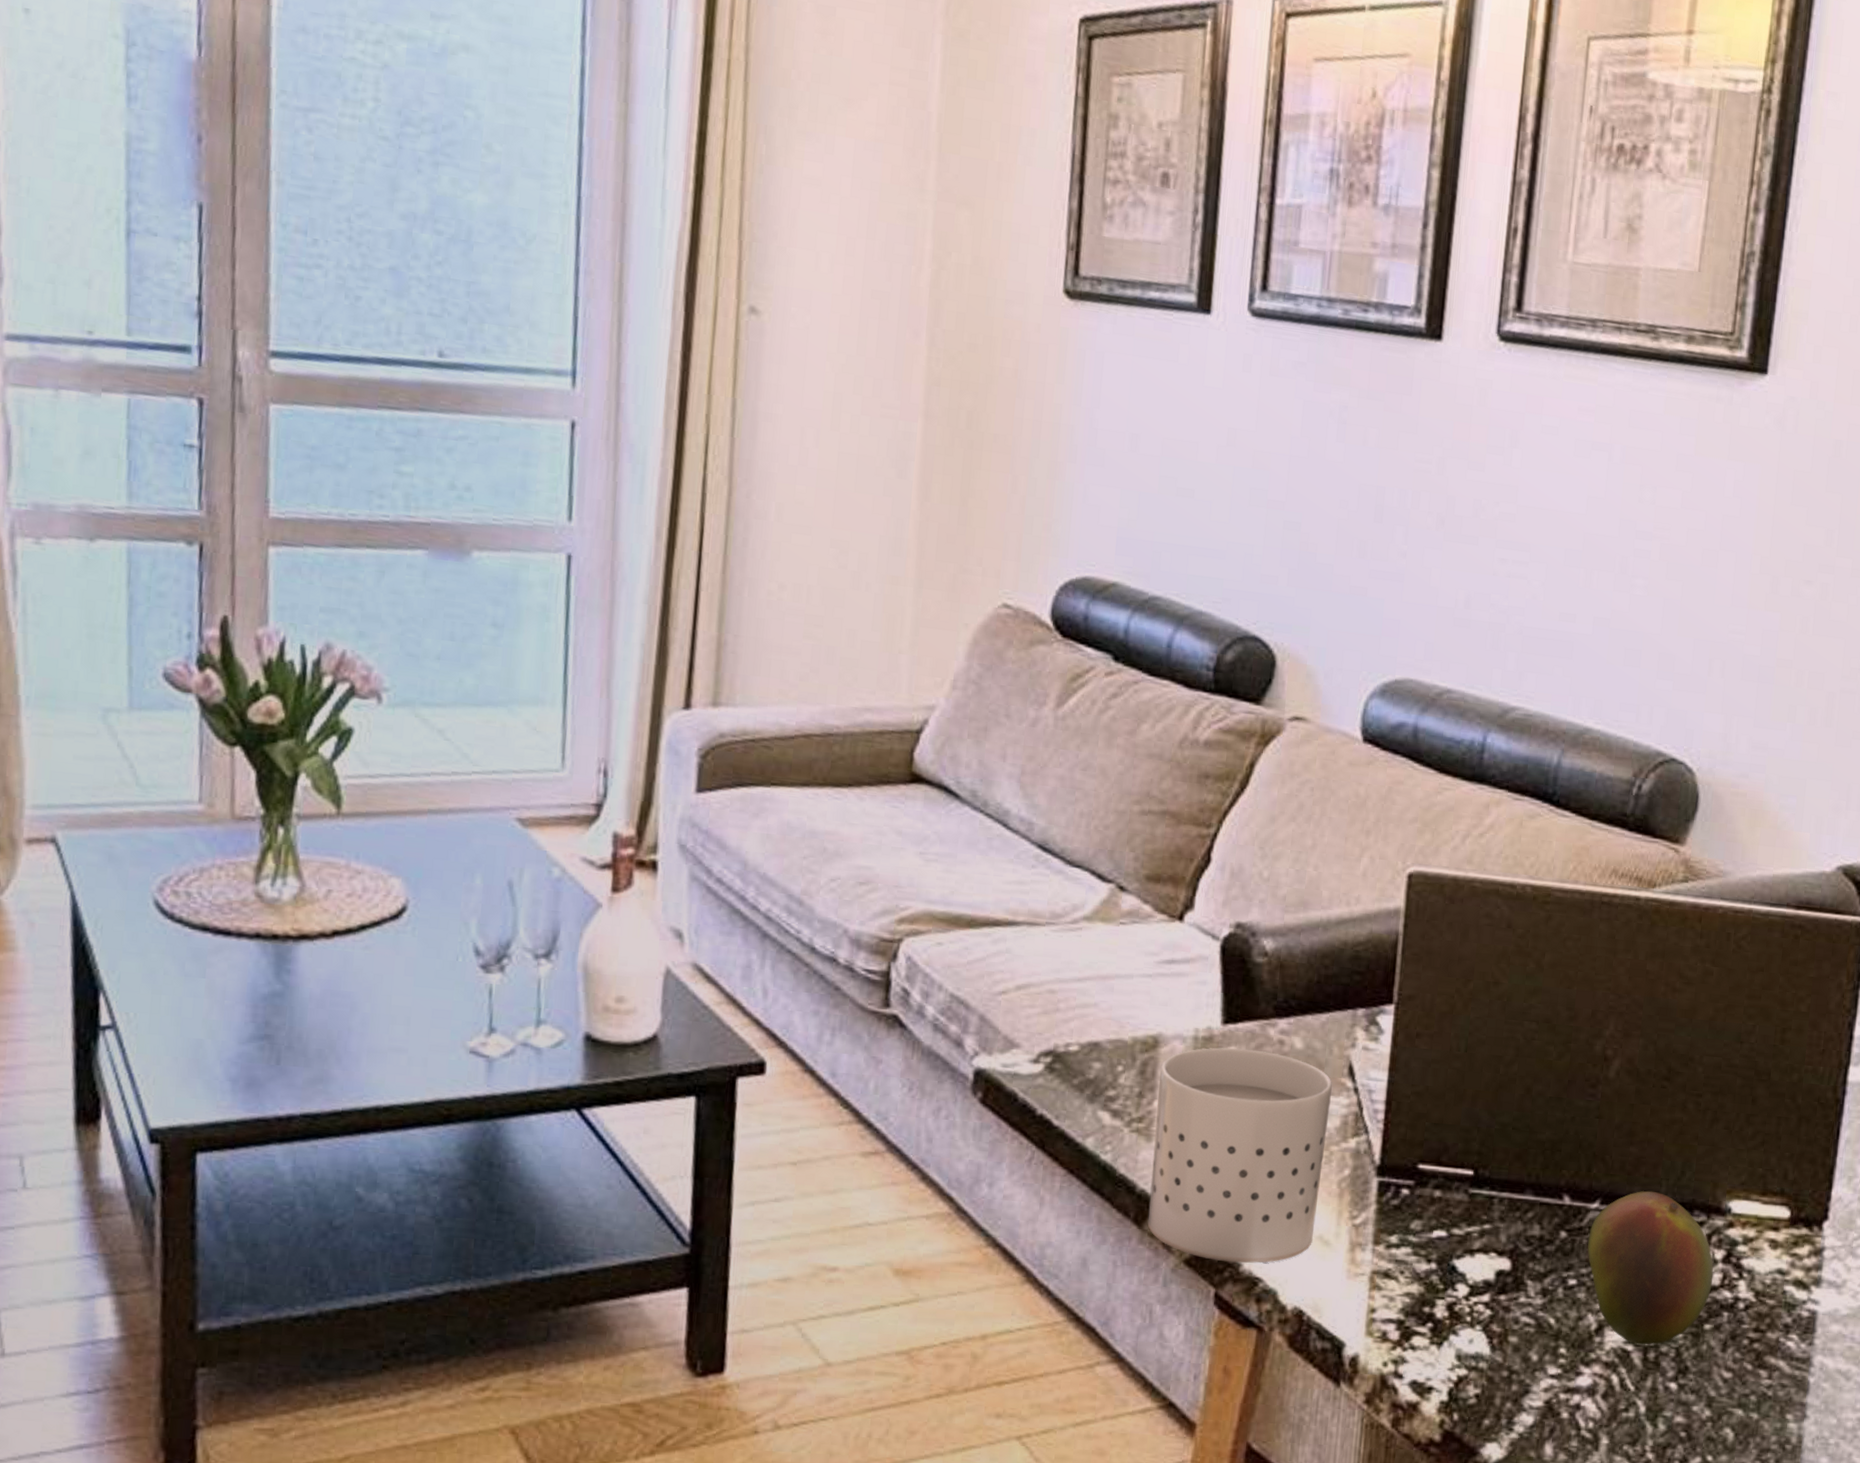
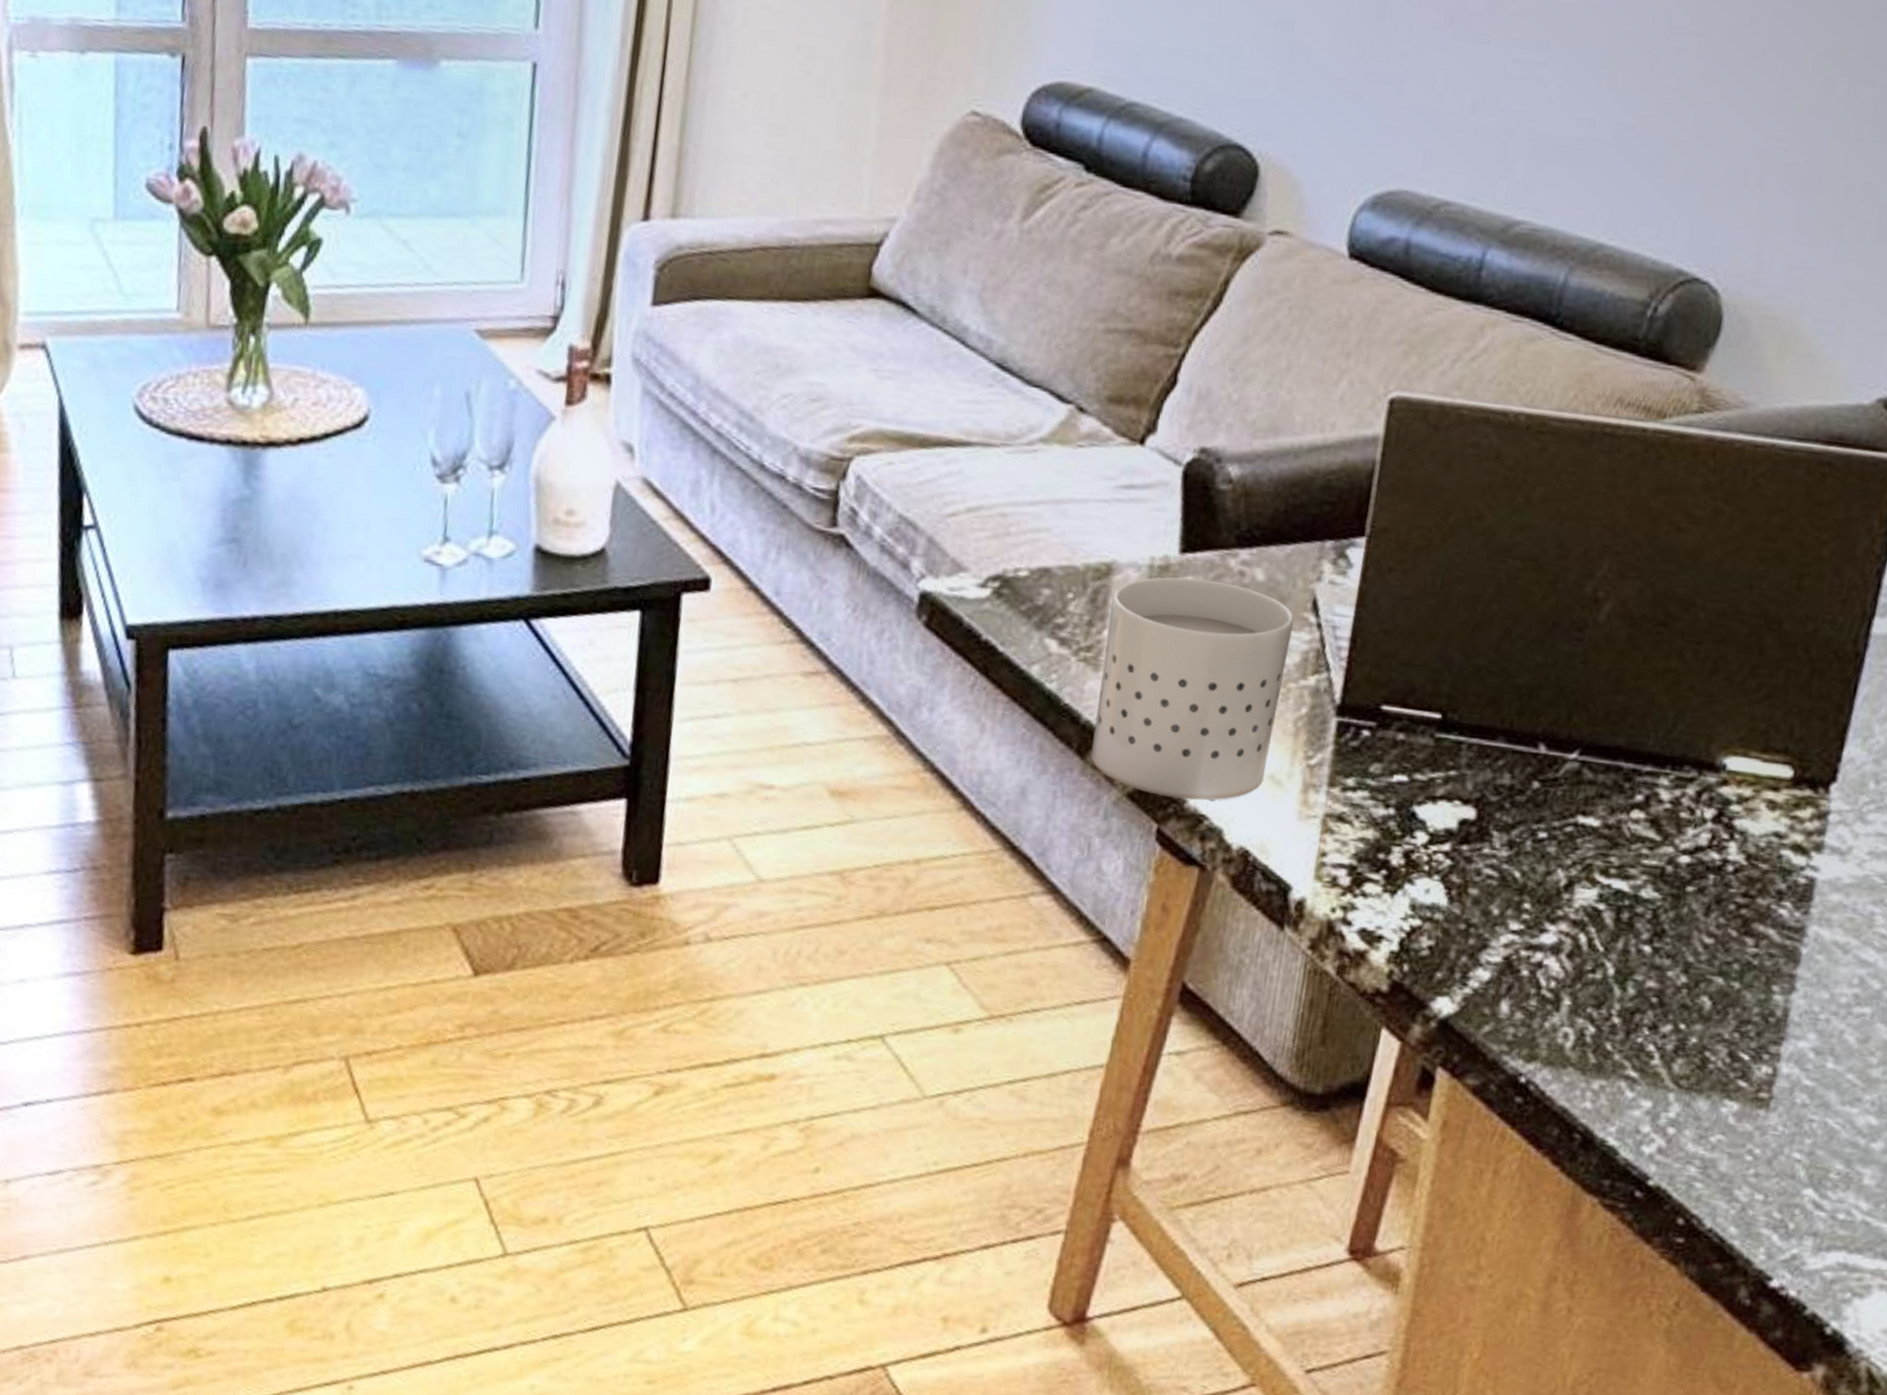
fruit: present [1587,1191,1714,1345] -> none [1561,742,1702,905]

